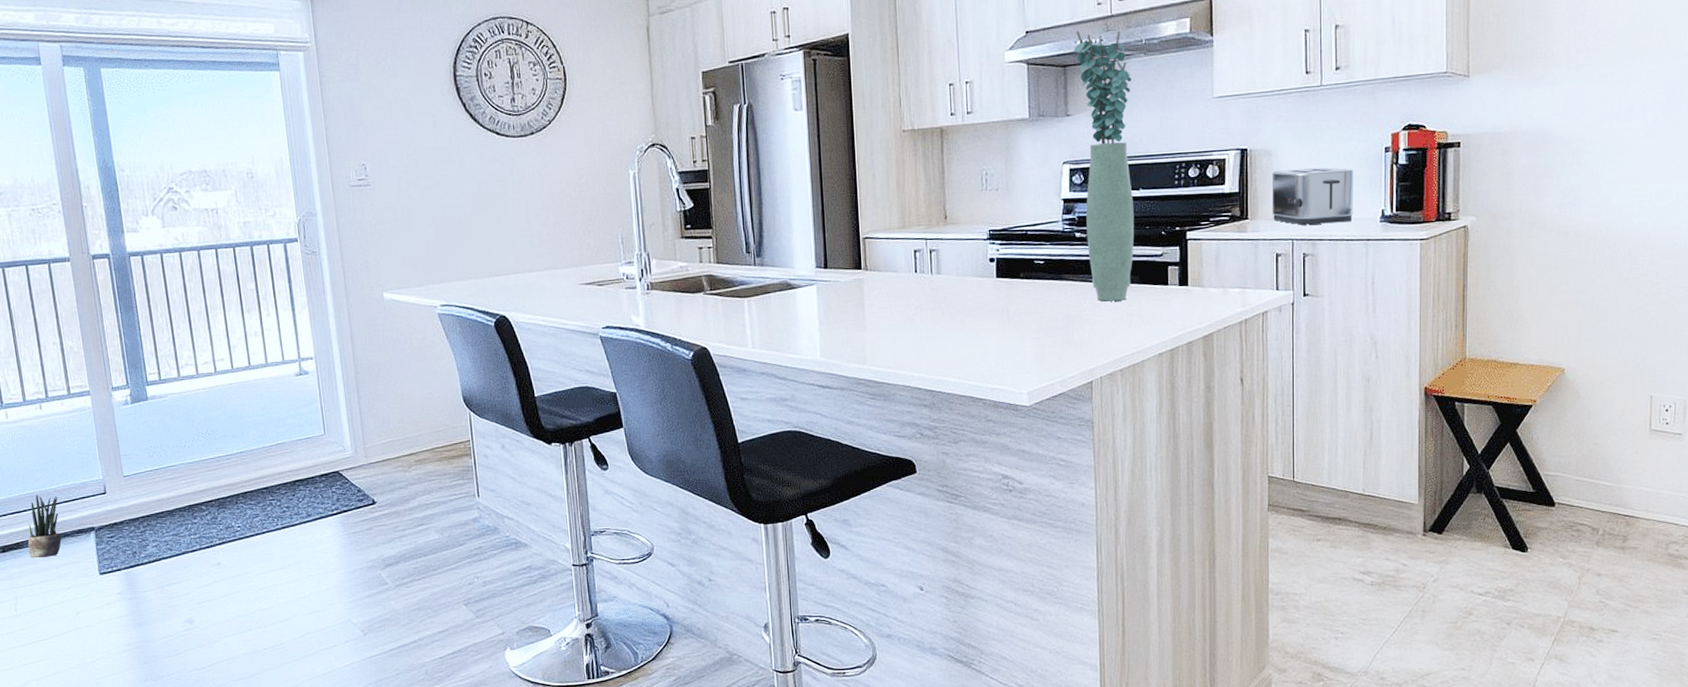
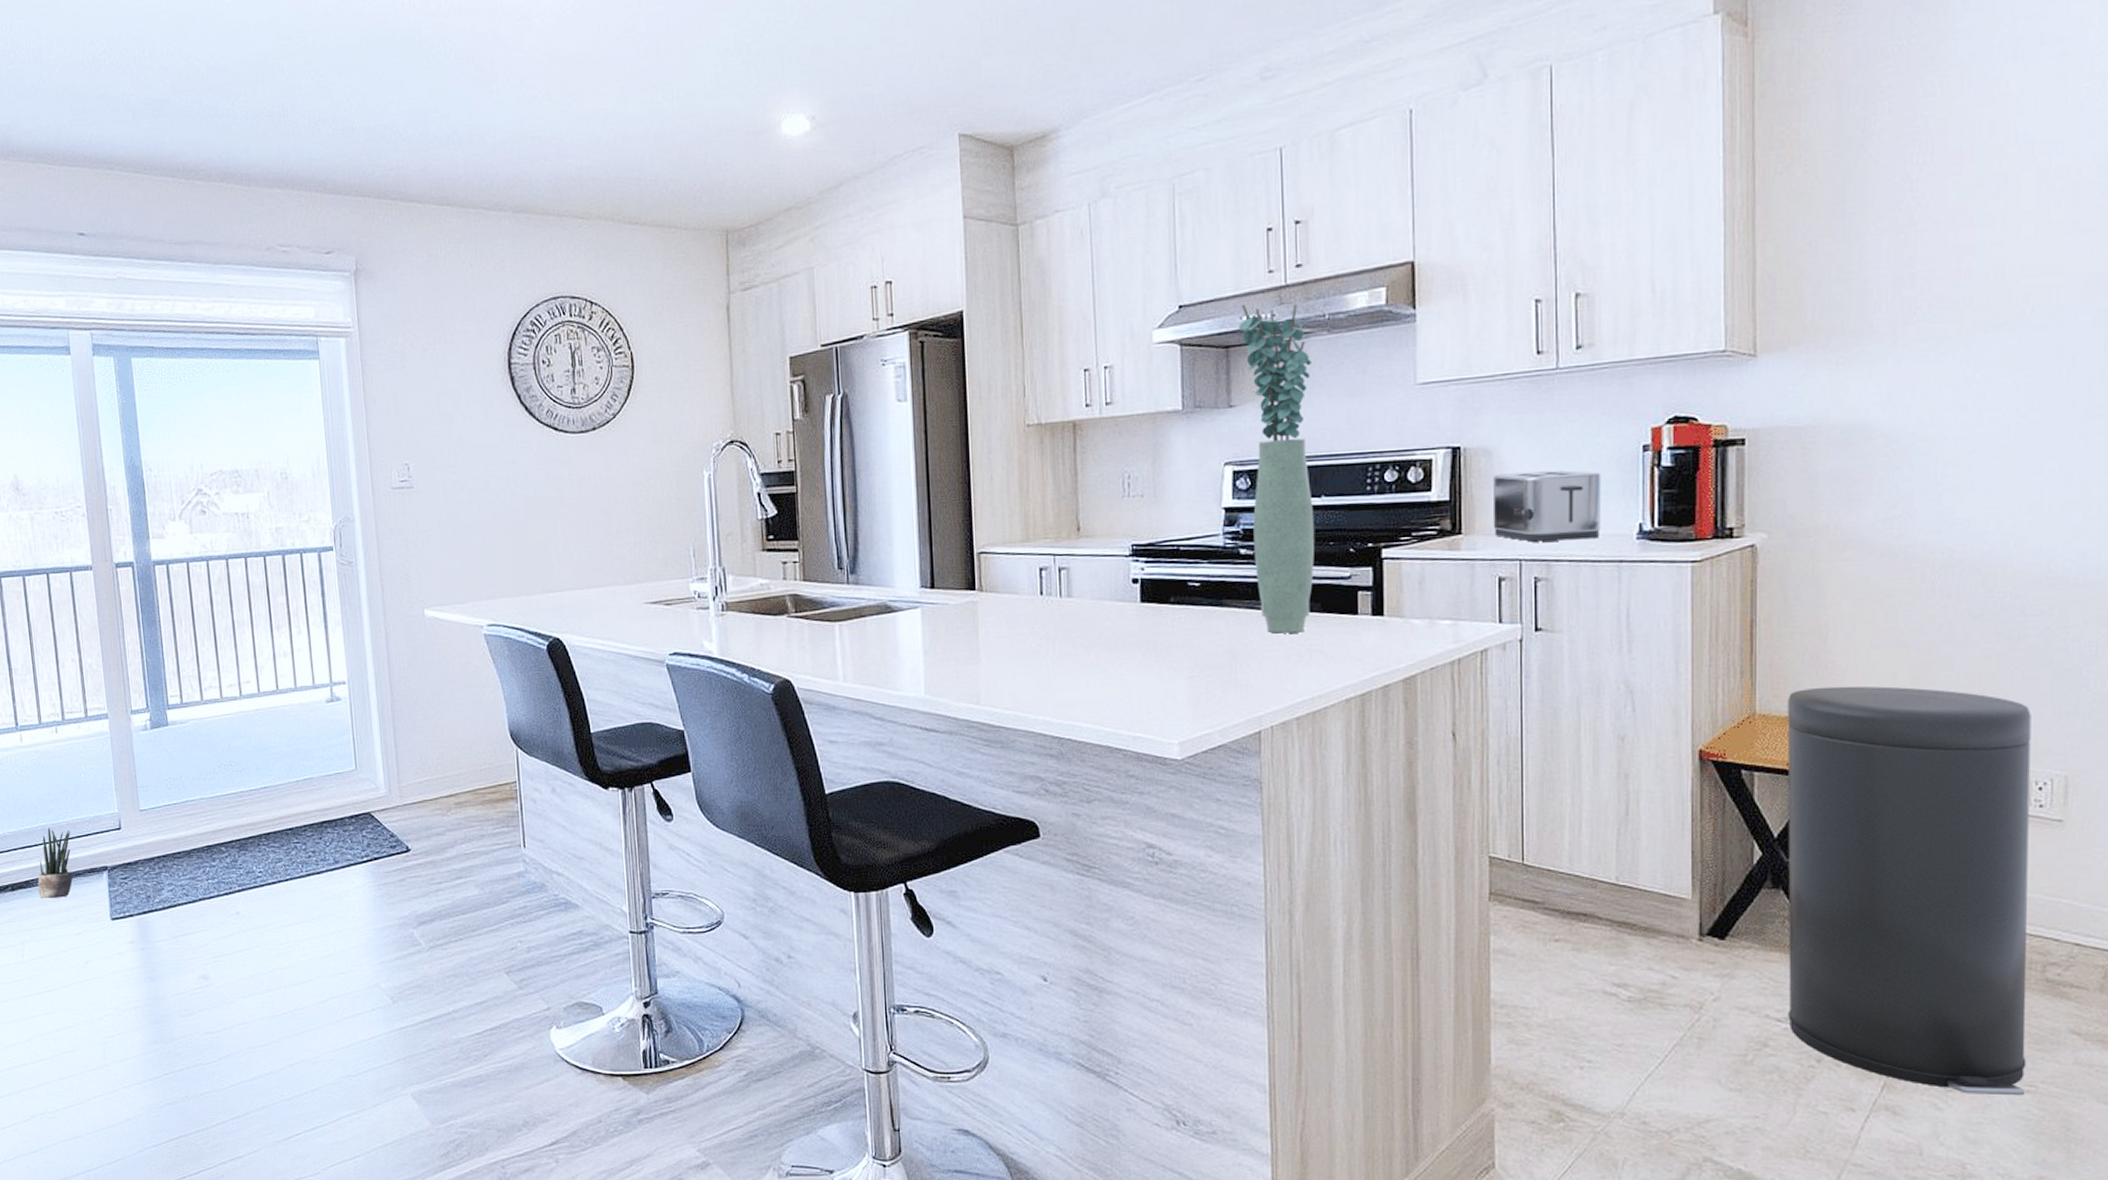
pedal bin: none [1487,335,1662,643] -> present [1787,686,2031,1096]

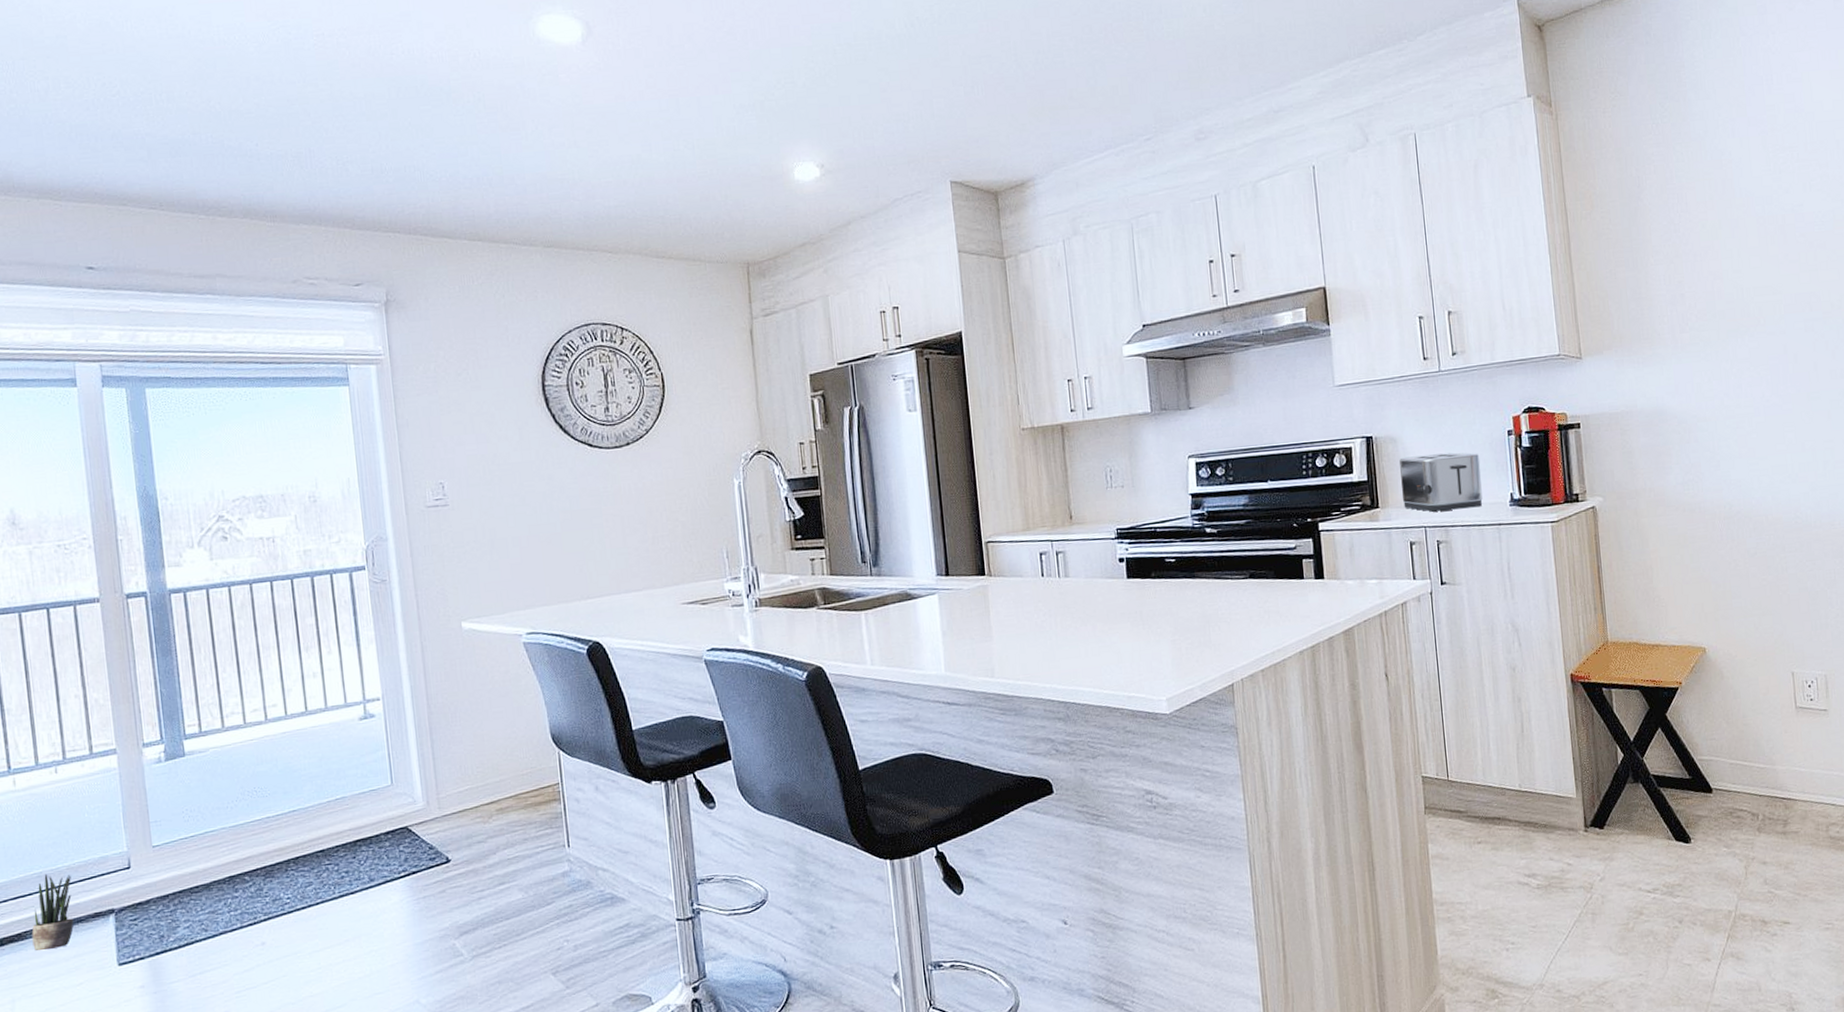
vase: present [1239,303,1315,634] -> none [1192,322,1267,599]
pedal bin: present [1787,686,2031,1096] -> none [1629,613,1825,936]

